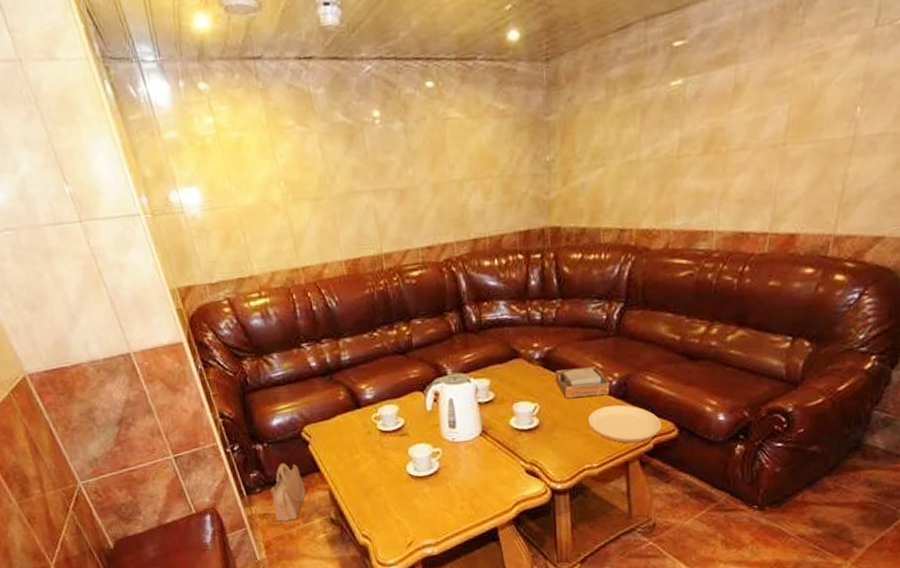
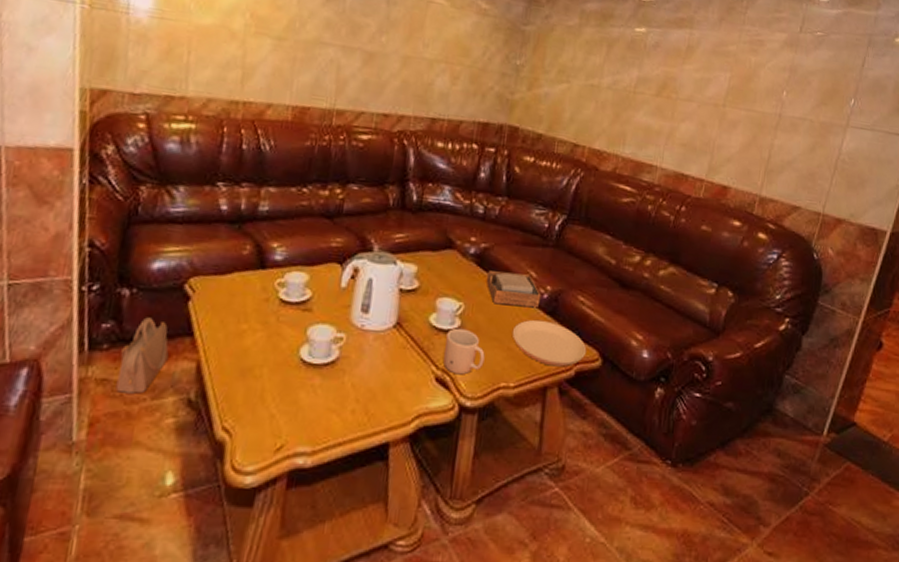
mug: none [528,425,567,465] -> present [442,328,485,375]

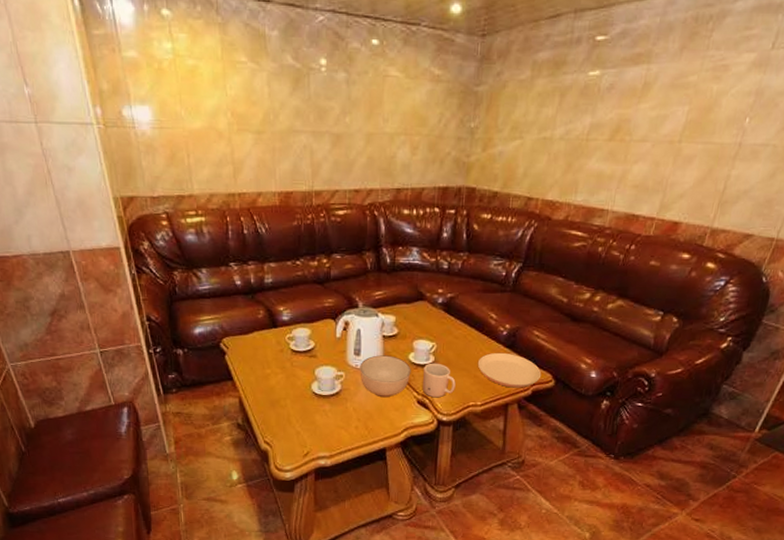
handbag: present [115,317,169,394] -> none [186,369,218,421]
bowl: none [365,313,431,372] -> present [360,355,411,398]
napkin holder: present [486,271,541,308] -> none [453,316,501,343]

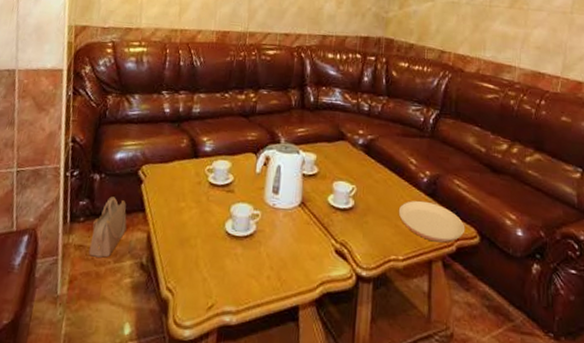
handbag: none [186,369,218,421] -> present [88,196,127,258]
bowl: present [360,355,411,398] -> none [276,194,330,244]
mug: present [422,363,456,398] -> none [340,207,376,248]

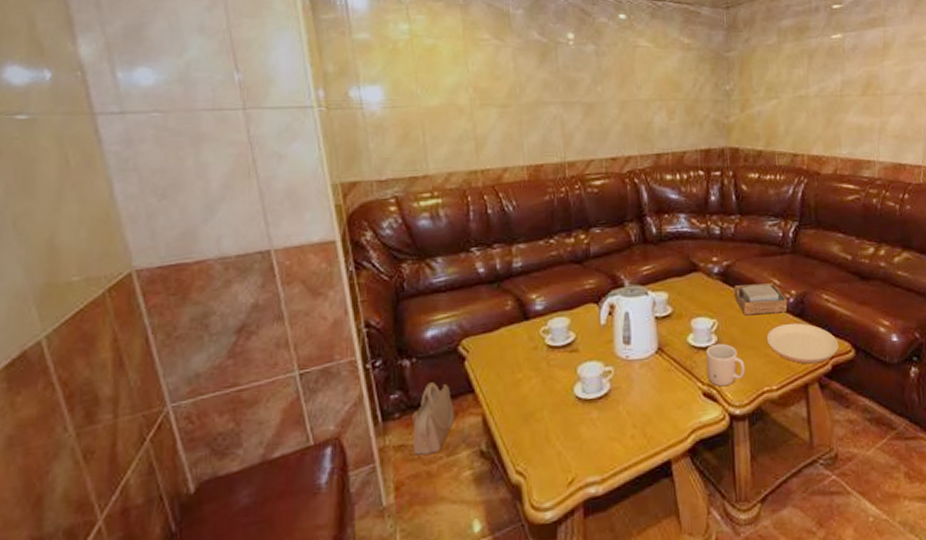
mug: none [340,207,376,248] -> present [706,343,745,387]
napkin holder: none [373,158,421,191] -> present [733,283,788,316]

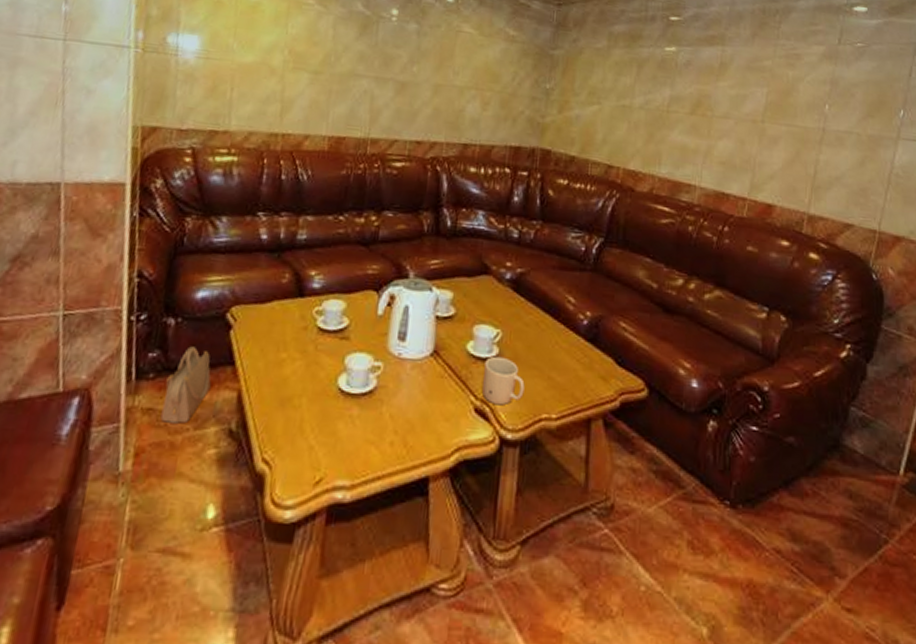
napkin holder: present [733,283,788,316] -> none [523,296,581,335]
saucer: present [766,322,839,364] -> none [552,347,632,398]

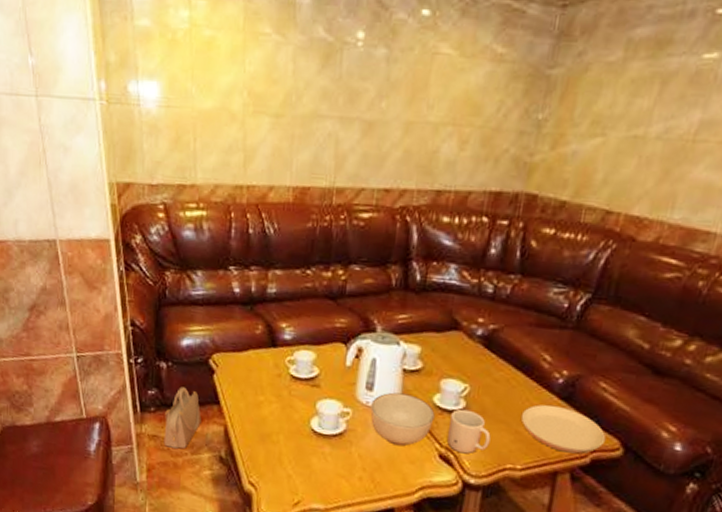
bowl: none [402,341,469,402] -> present [370,392,435,446]
saucer: none [552,347,632,398] -> present [521,404,606,454]

